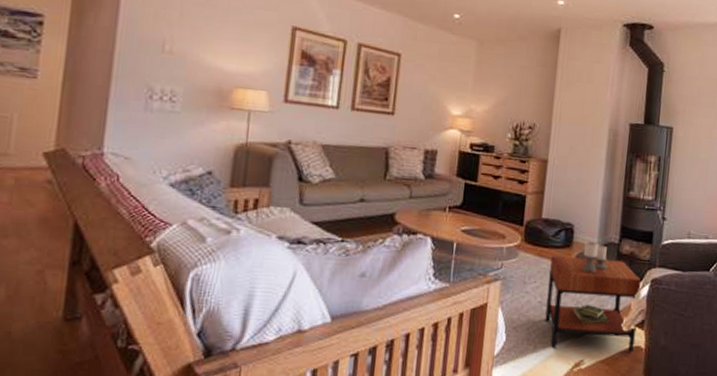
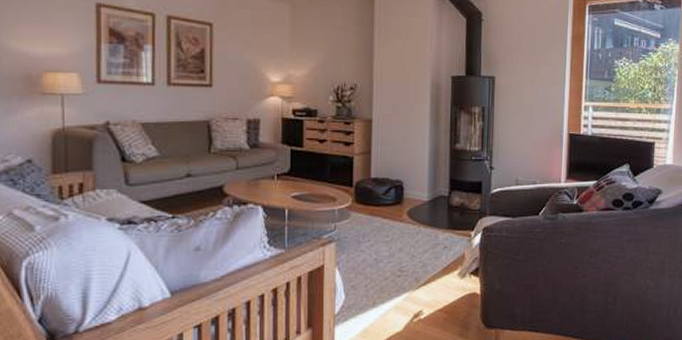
side table: present [545,241,642,352] -> none [382,196,473,302]

